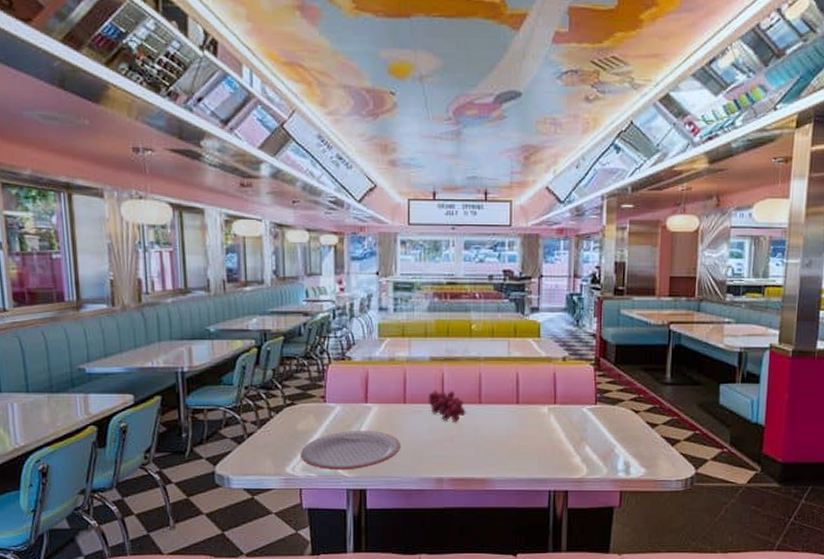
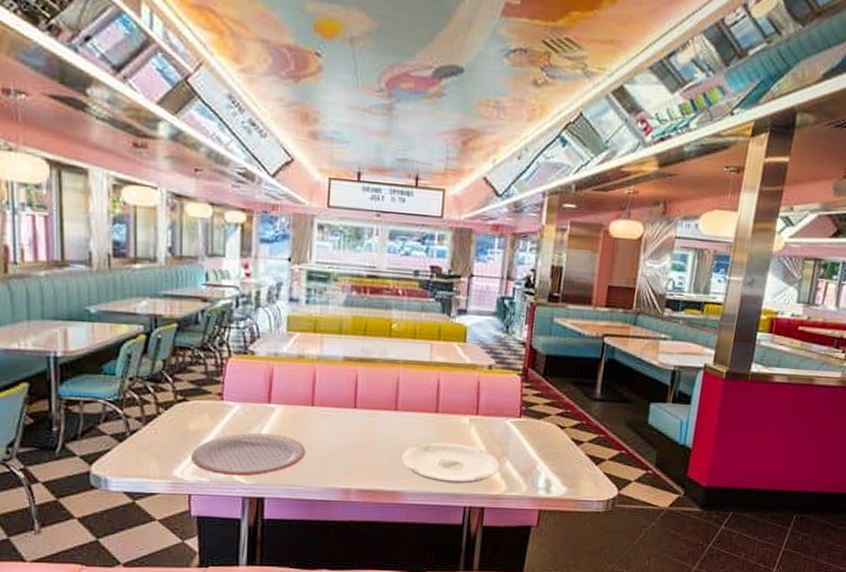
grapes: present [428,390,466,422] -> none [338,393,380,429]
plate: none [488,431,579,469] -> present [402,442,500,484]

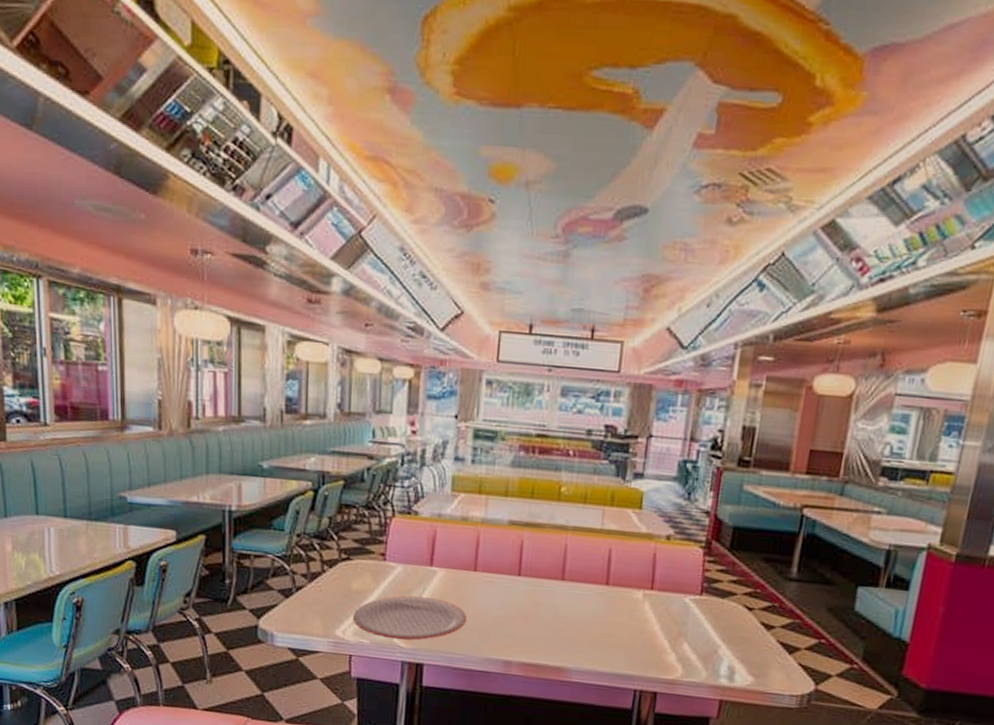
plate: present [402,442,500,484] -> none [567,617,676,665]

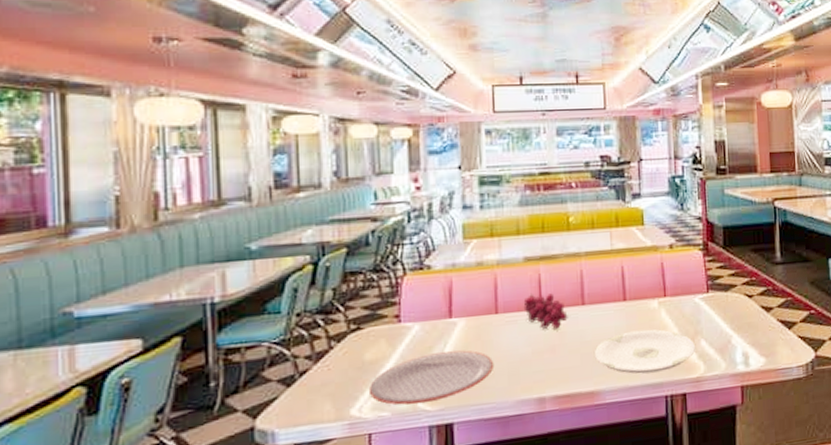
grapes: none [502,559,546,599] -> present [523,293,568,329]
plate: none [567,617,676,665] -> present [595,329,695,374]

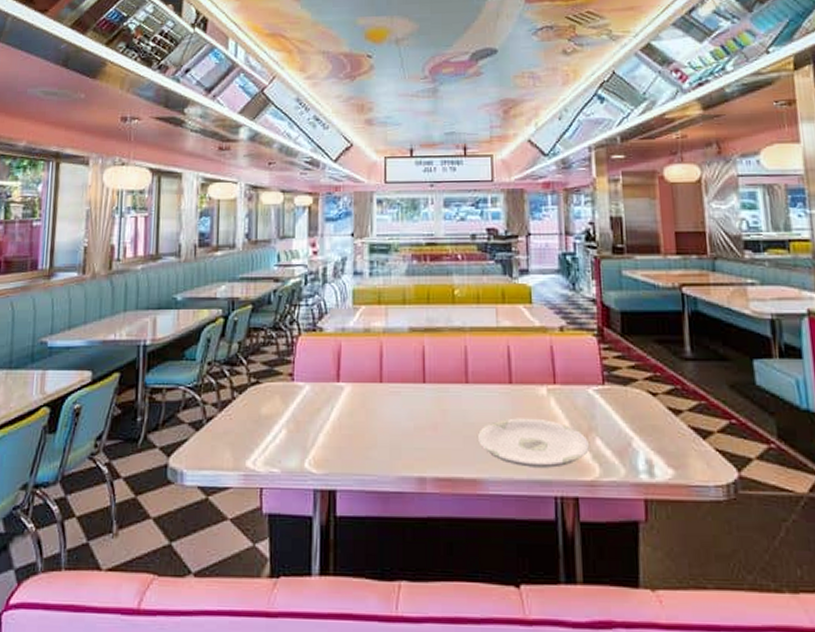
plate: present [370,350,495,405] -> none [264,414,377,466]
grapes: present [523,293,568,329] -> none [407,366,451,406]

